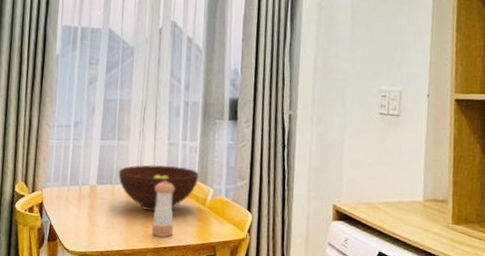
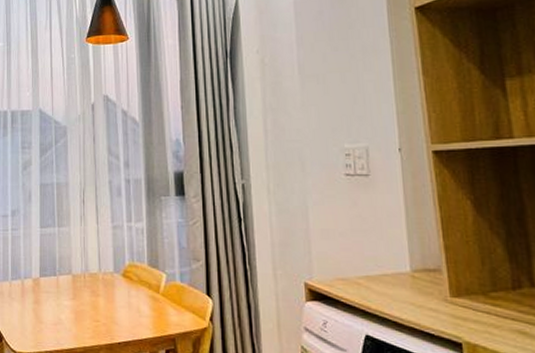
fruit bowl: present [118,165,199,212] -> none [61,251,149,304]
pepper shaker: present [151,180,175,238] -> none [102,268,126,332]

